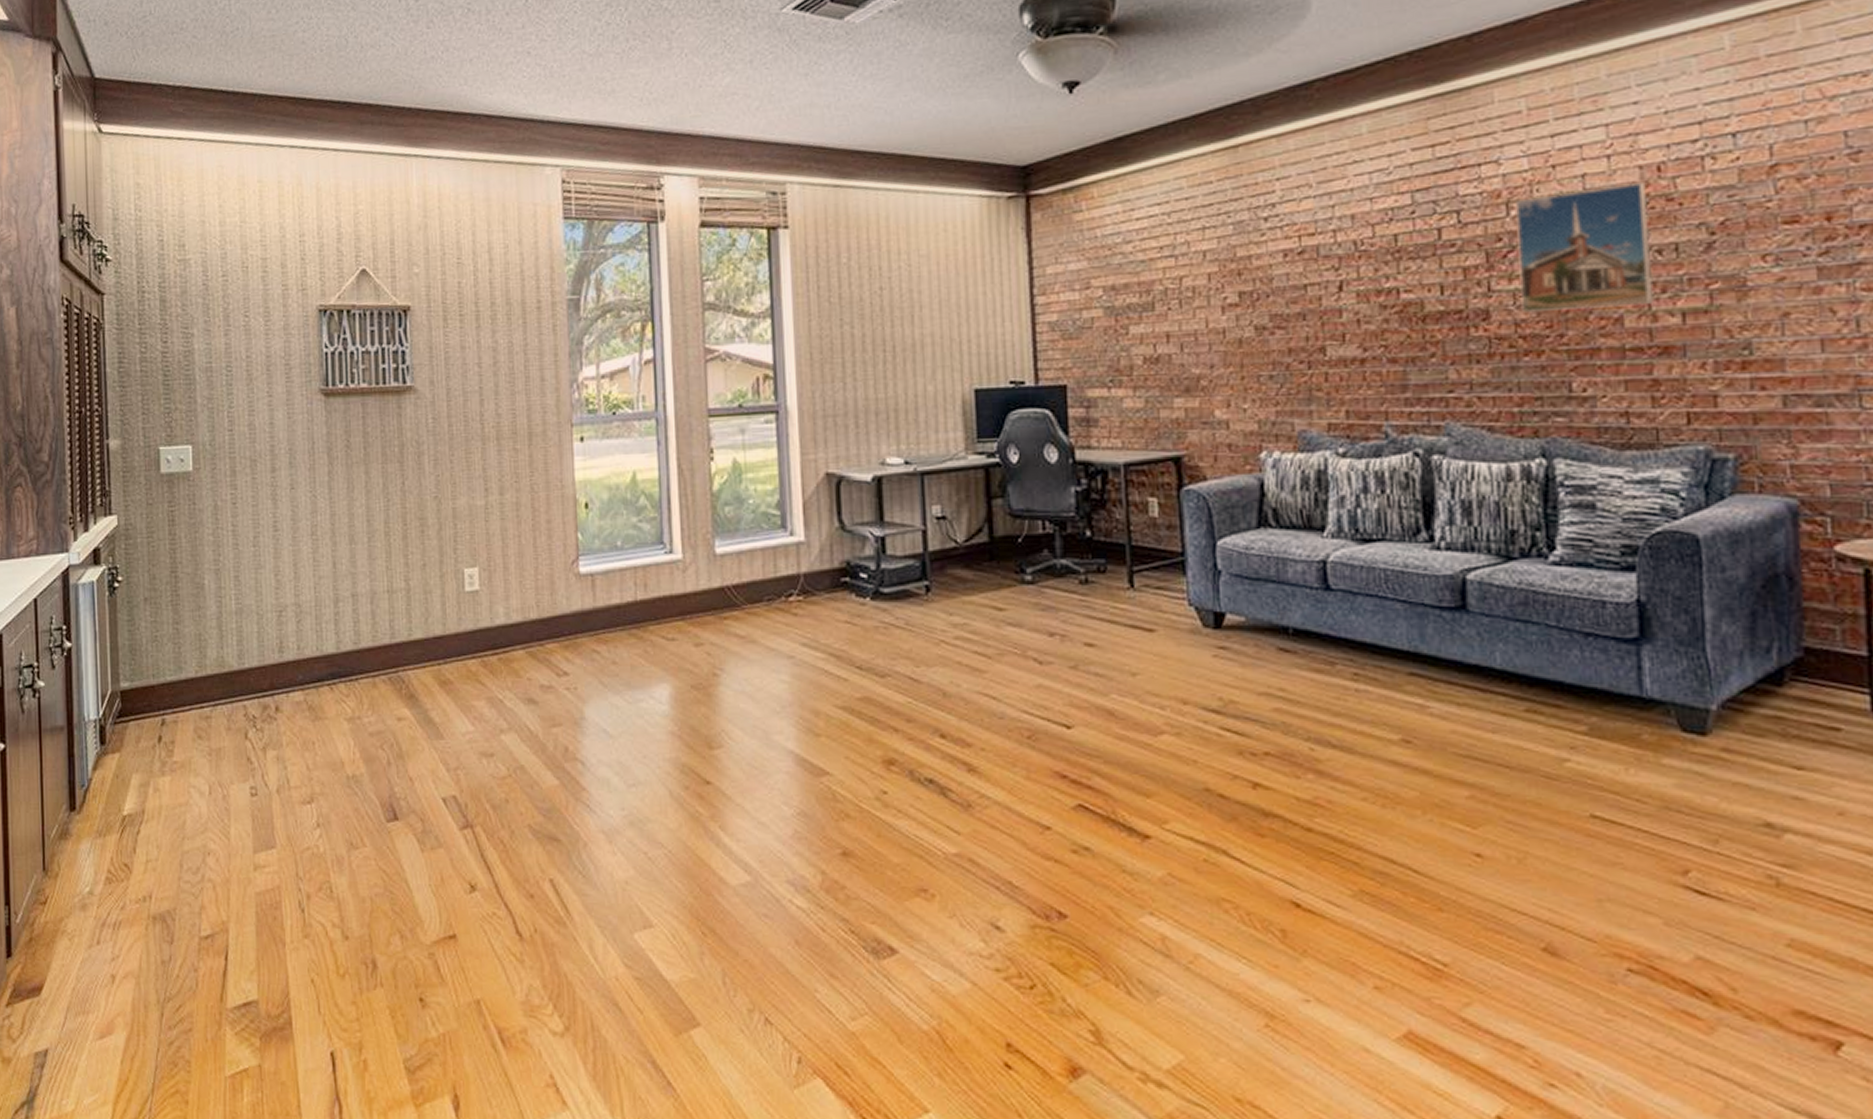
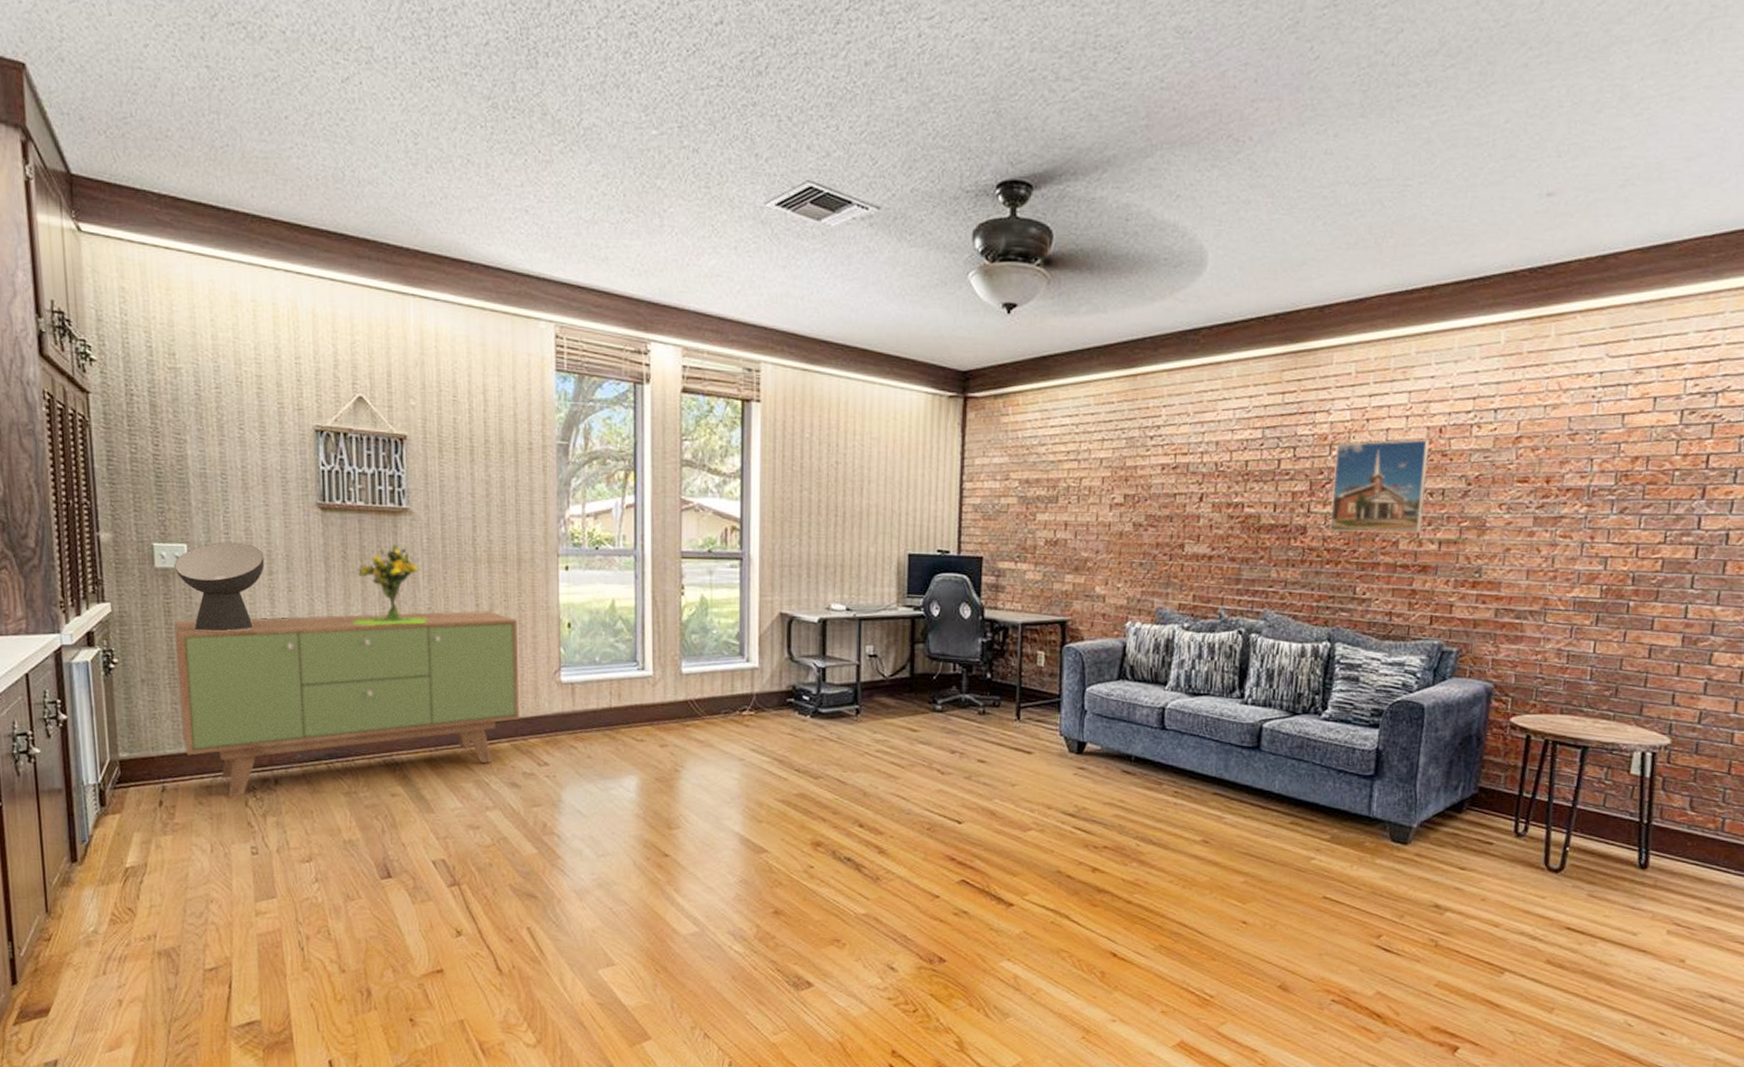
sideboard: none [176,495,536,729] -> present [173,610,520,798]
table lamp: none [179,439,301,540] -> present [174,541,299,632]
bouquet: none [356,426,434,522] -> present [352,543,428,626]

